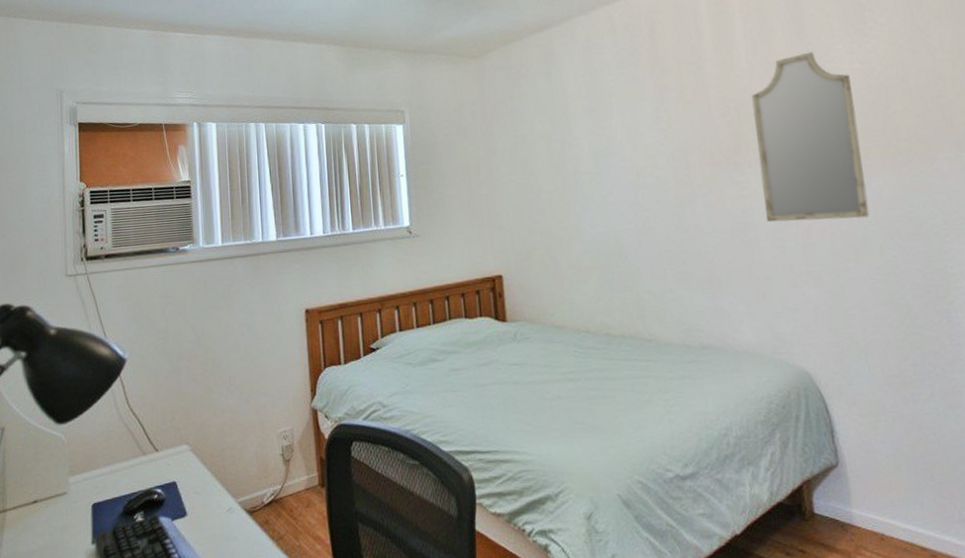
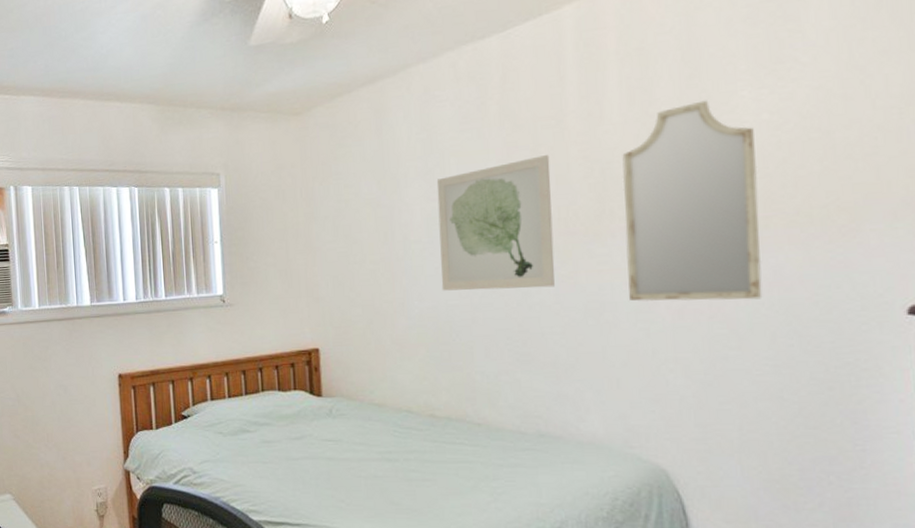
wall art: none [600,96,706,217] -> present [436,155,555,291]

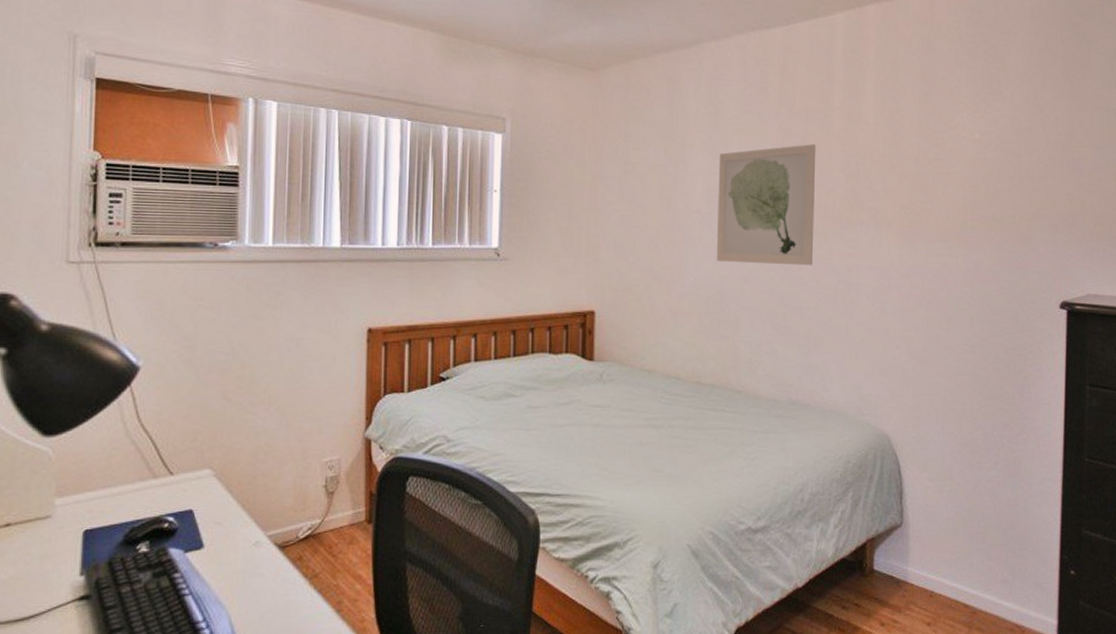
home mirror: present [622,100,763,301] -> none [870,115,970,289]

